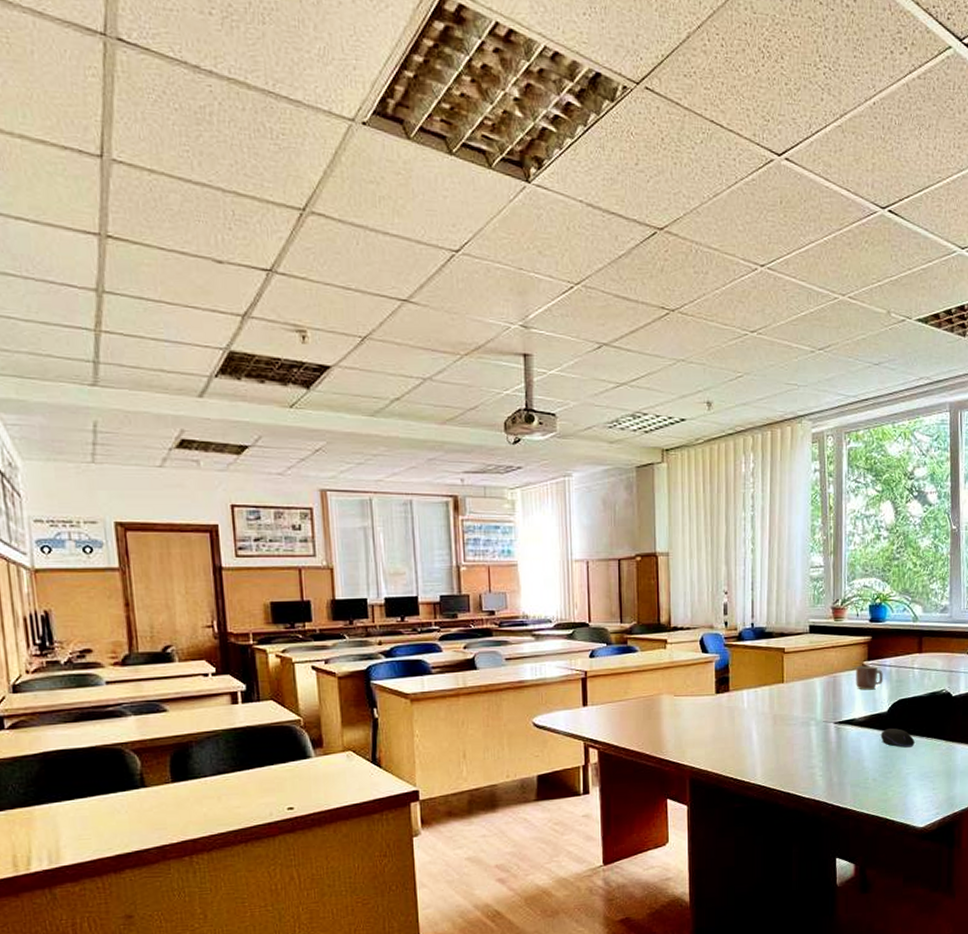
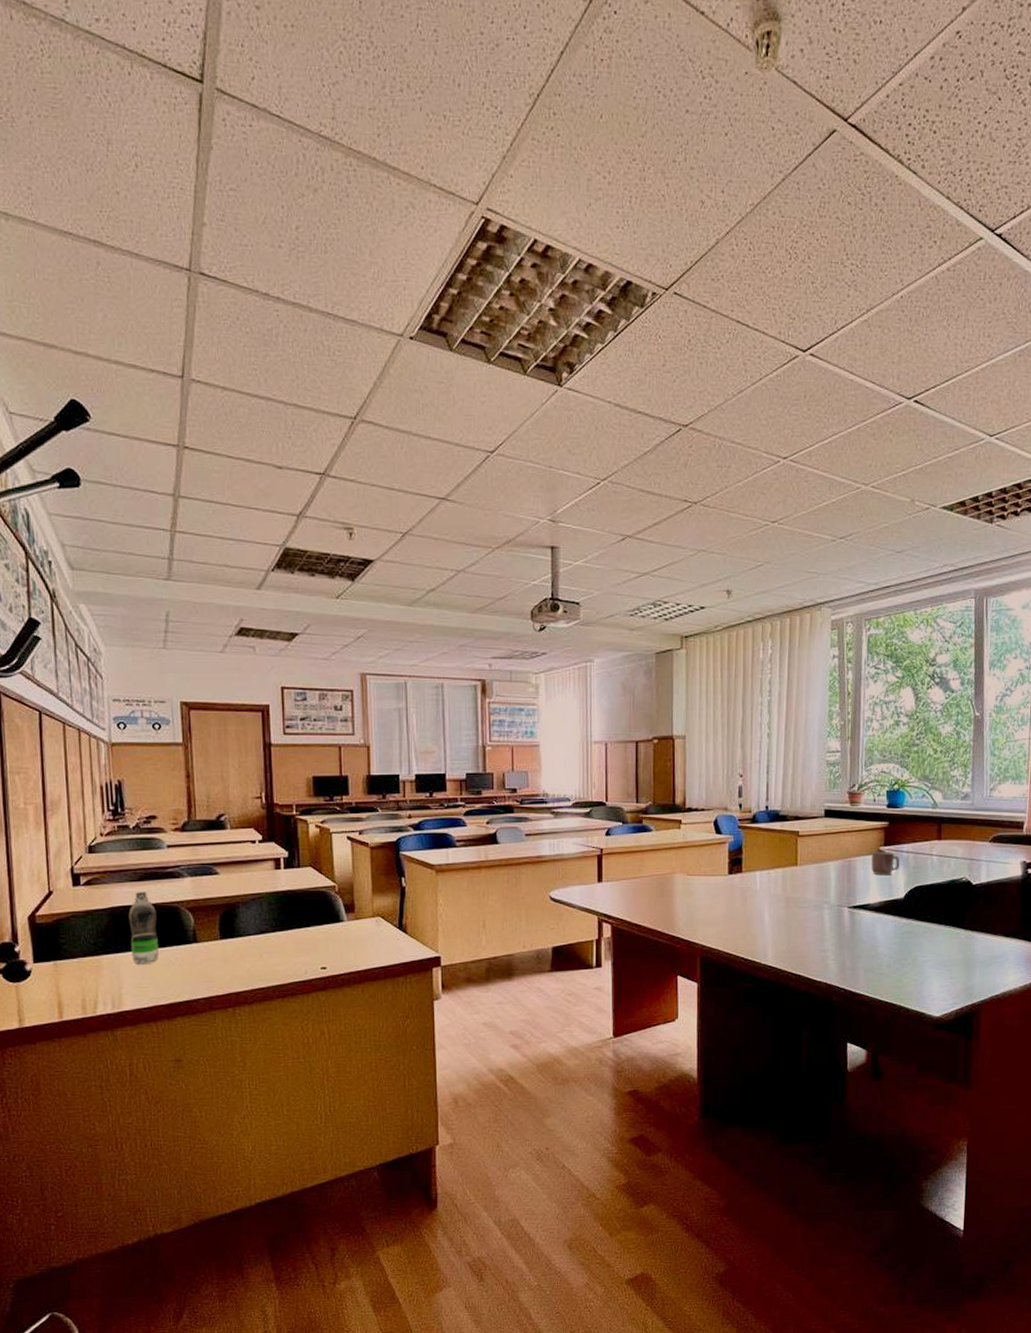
bottle: none [63,734,102,816] -> present [128,892,160,966]
computer mouse: present [880,728,915,749] -> none [896,915,932,936]

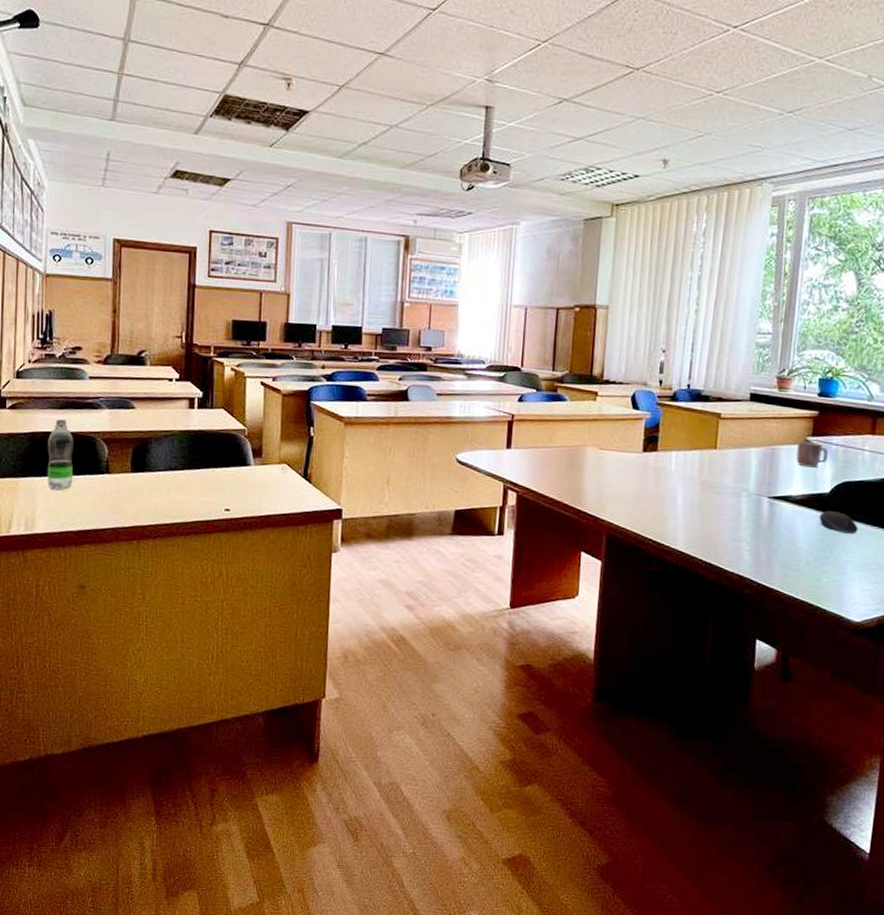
computer mouse: none [896,915,932,936] -> present [819,511,858,535]

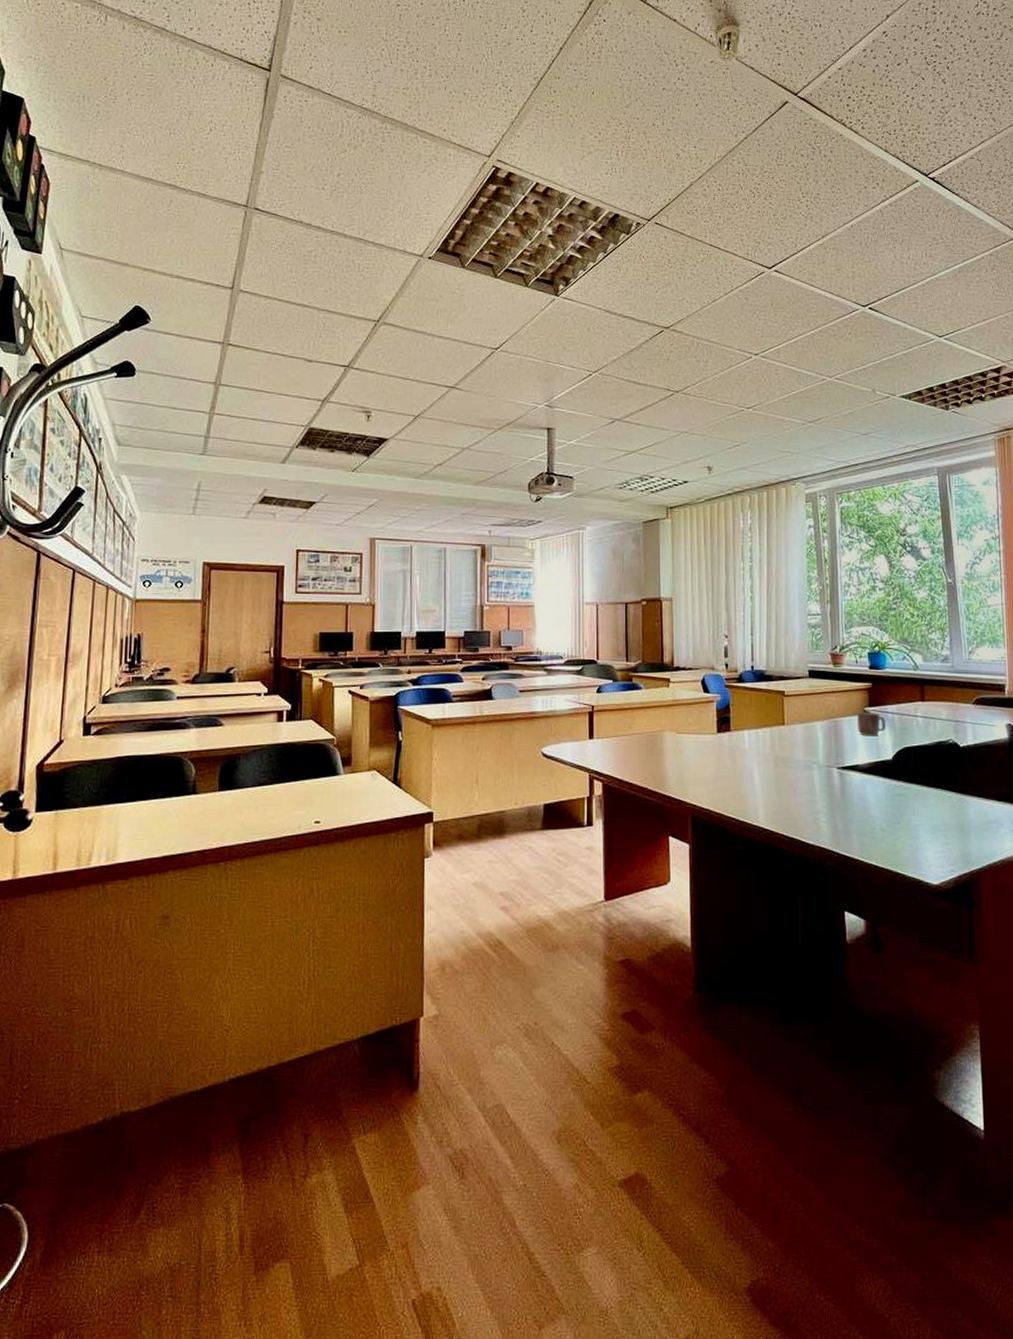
bottle: present [47,419,74,492] -> none [131,742,160,817]
computer mouse: present [819,511,858,535] -> none [886,777,923,799]

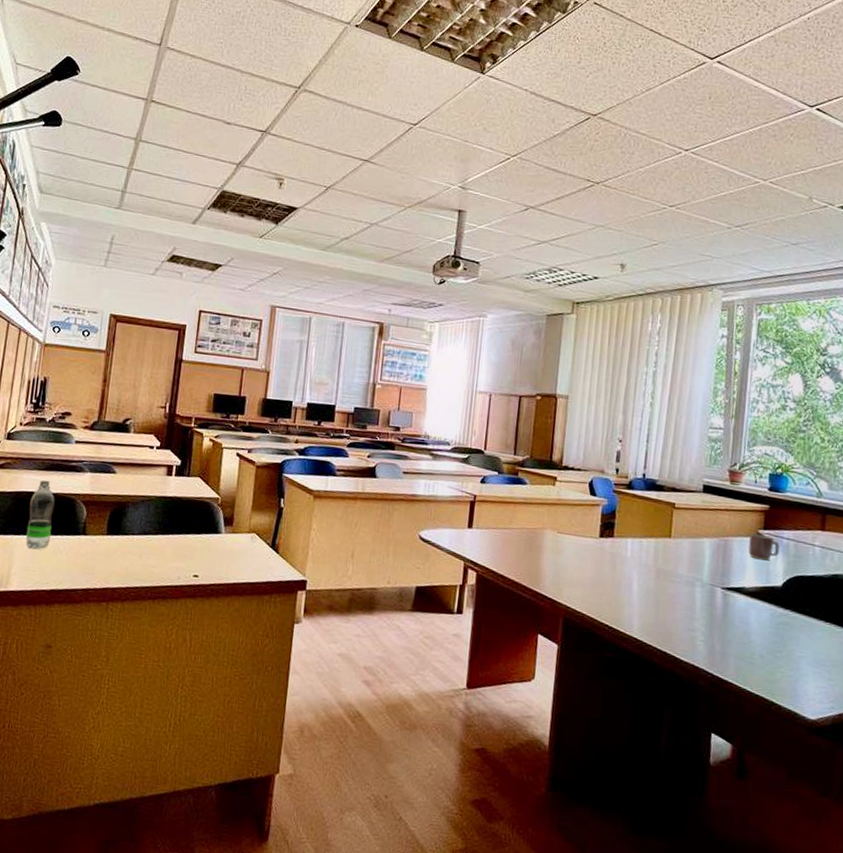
bottle: none [131,742,160,817] -> present [25,480,55,551]

